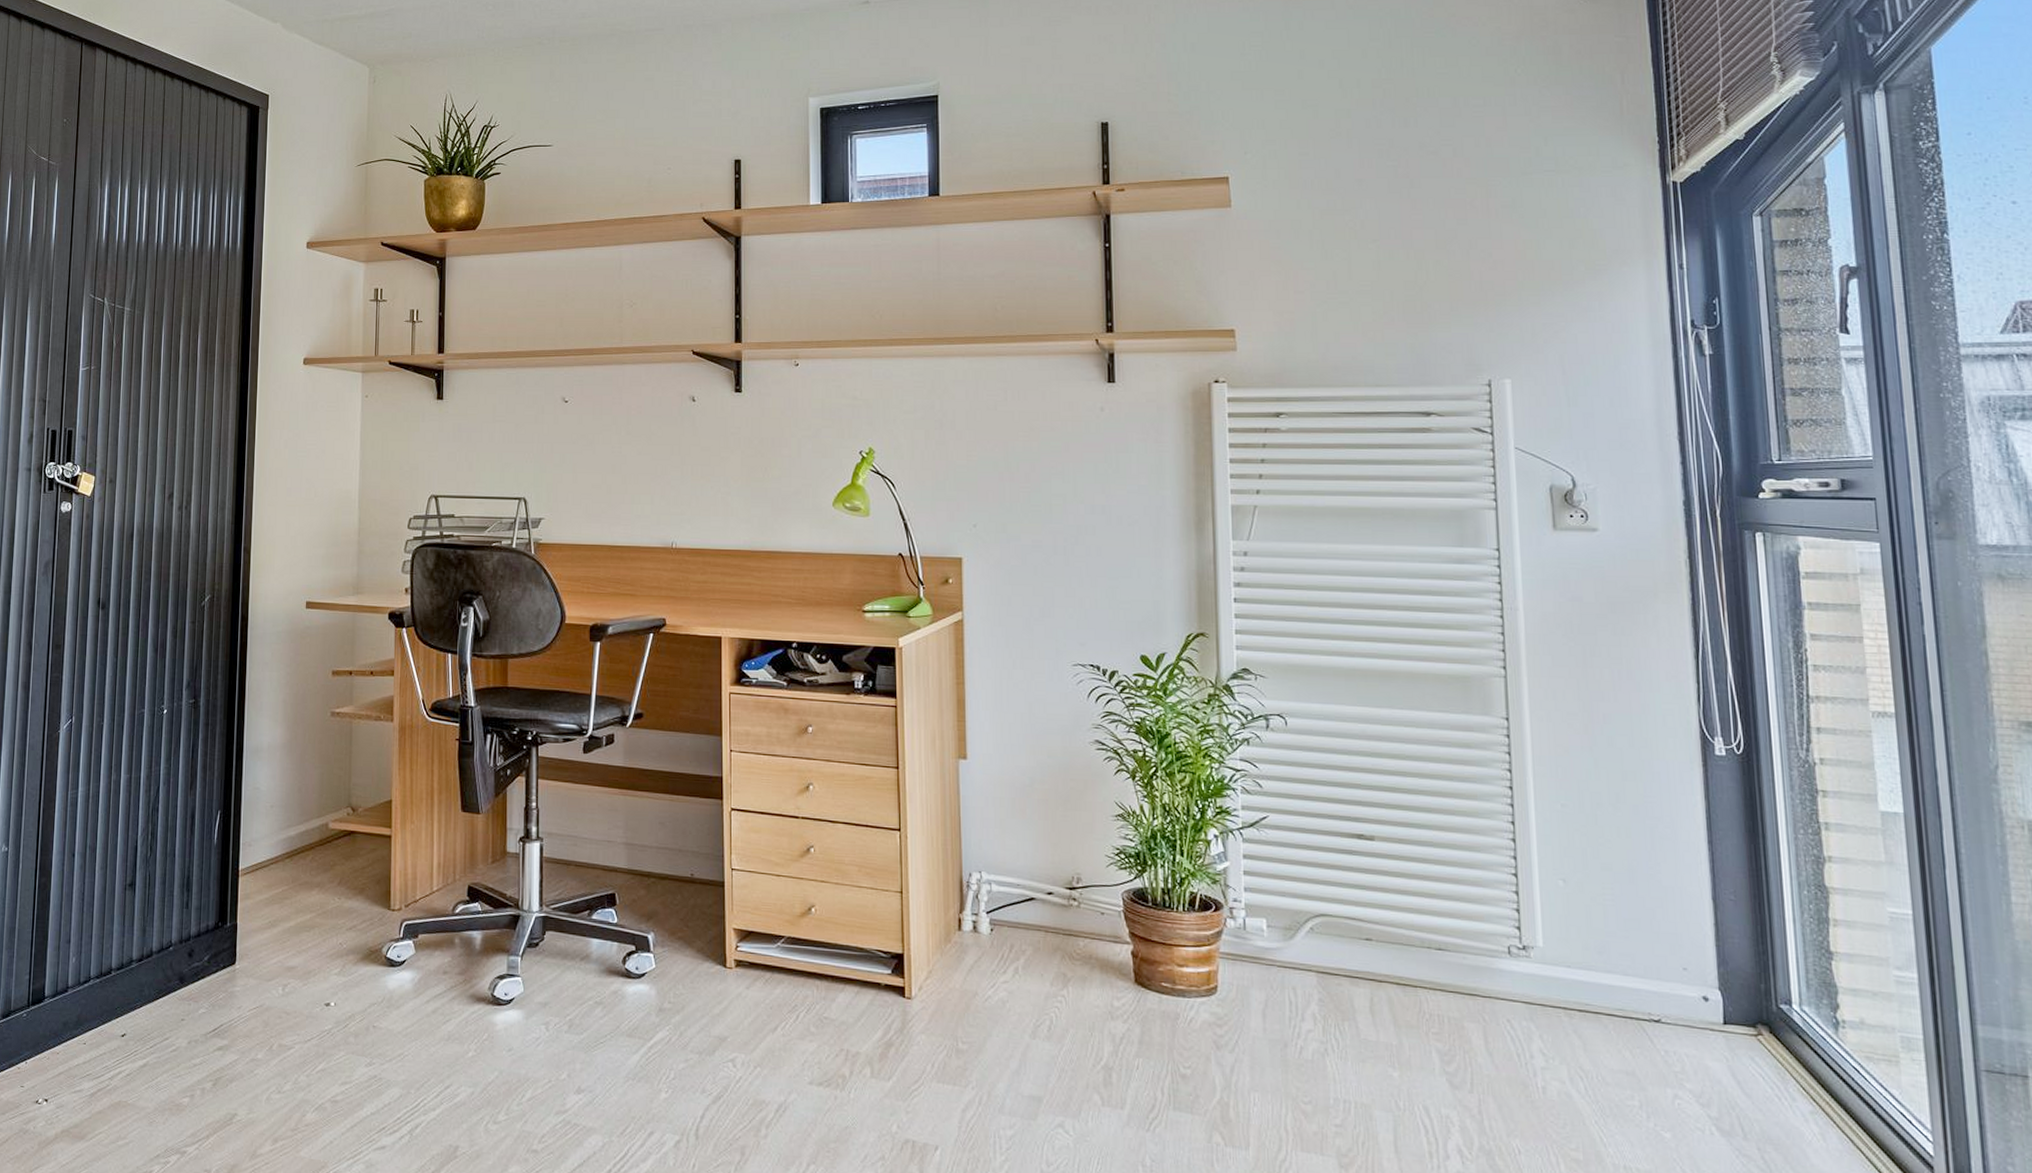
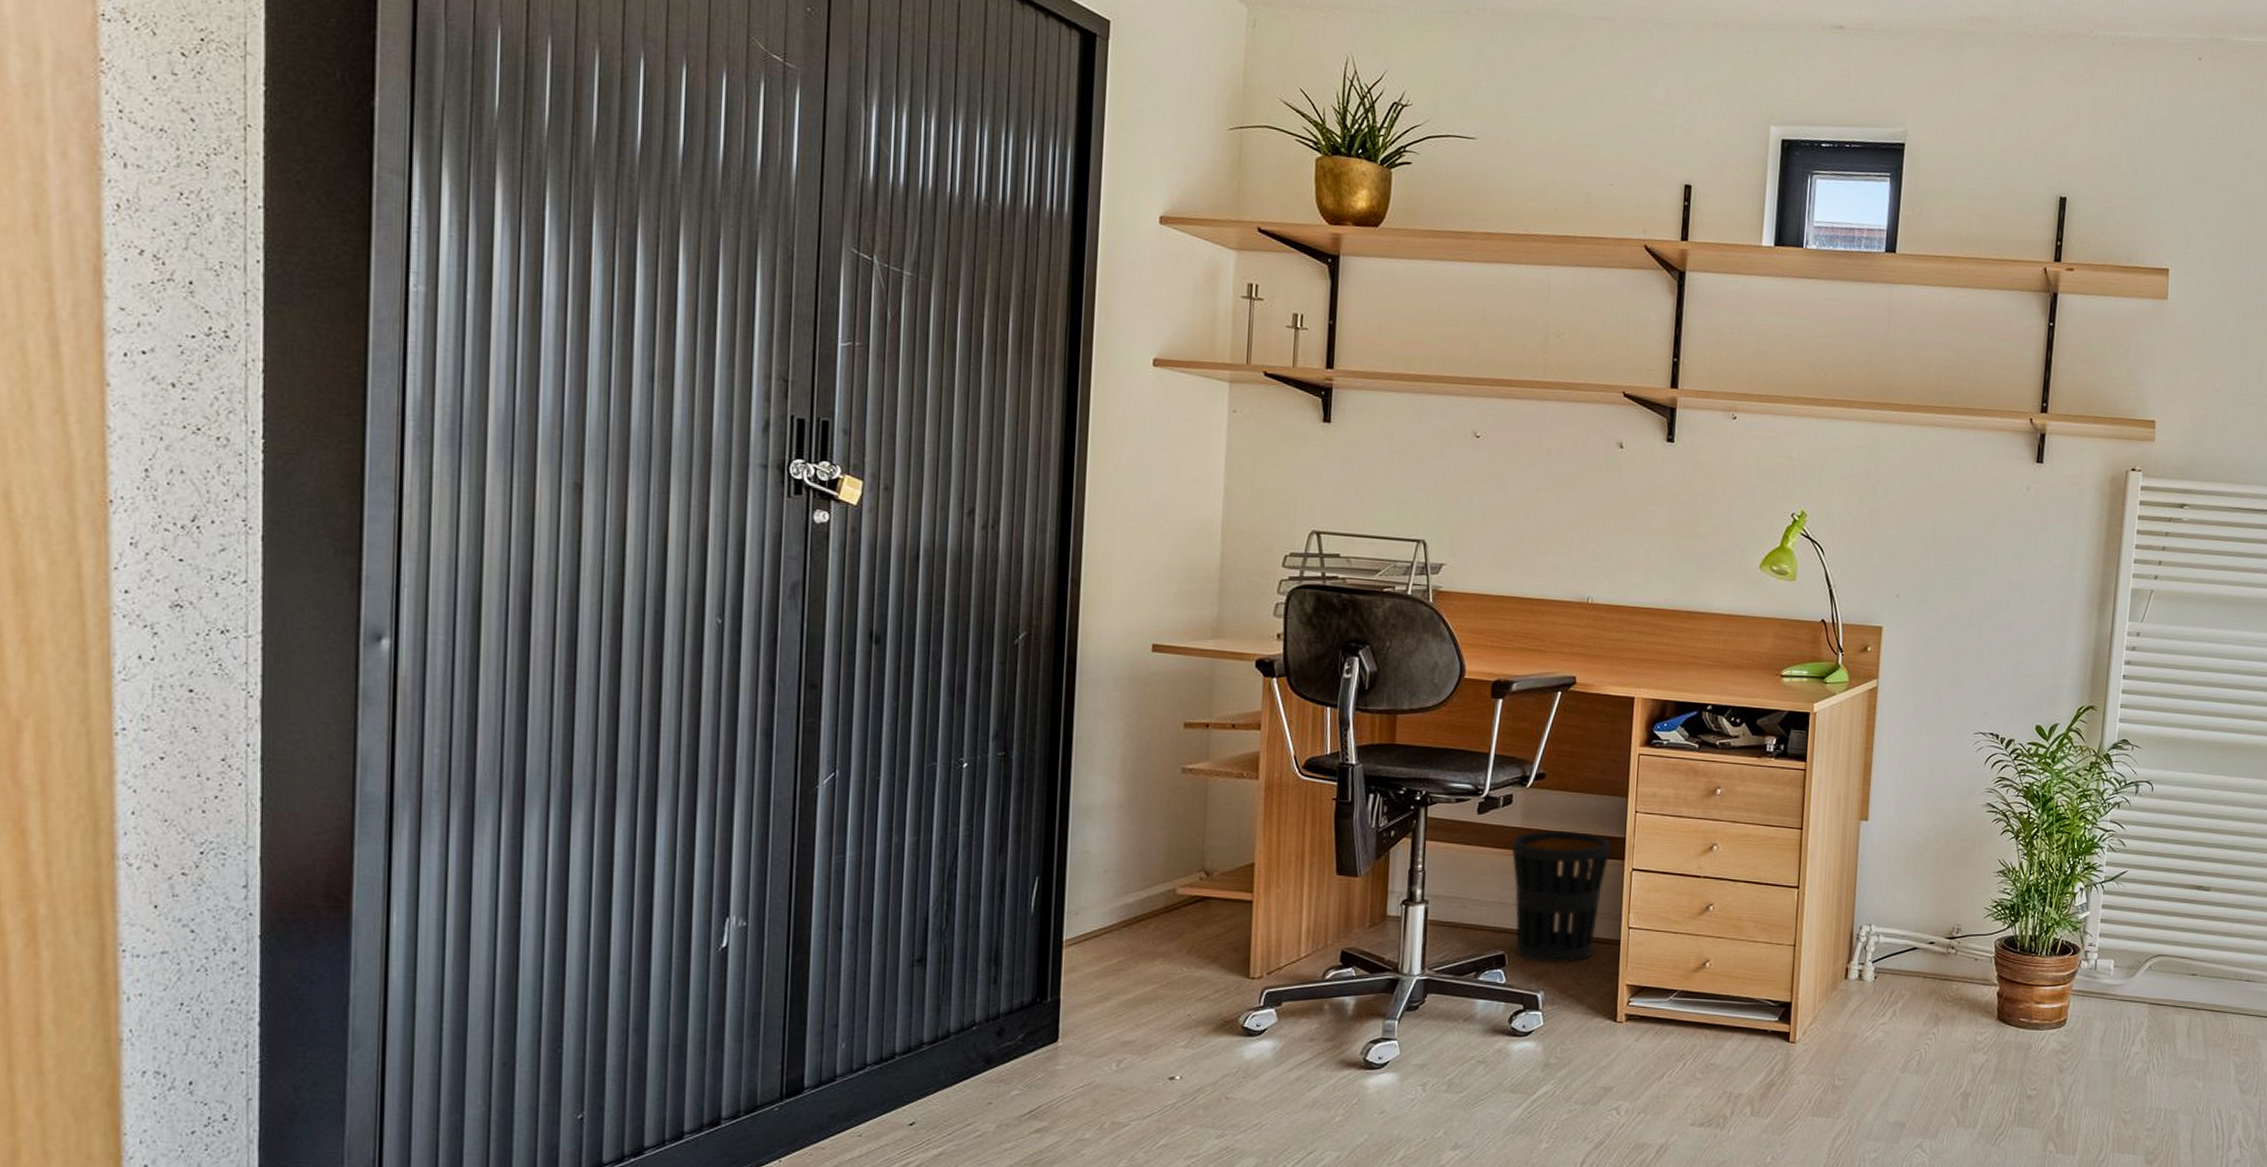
wastebasket: none [616,769,710,905] -> present [1511,830,1612,964]

